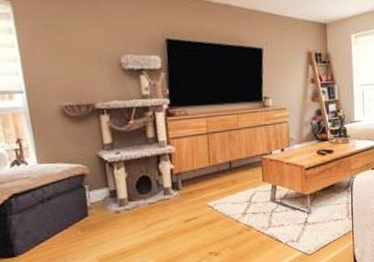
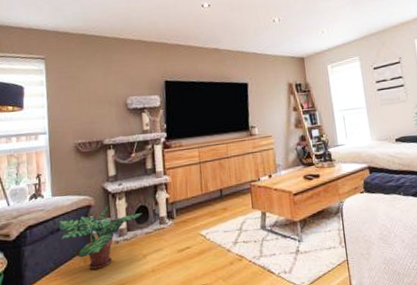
potted plant: none [48,174,145,238] -> present [58,204,143,269]

